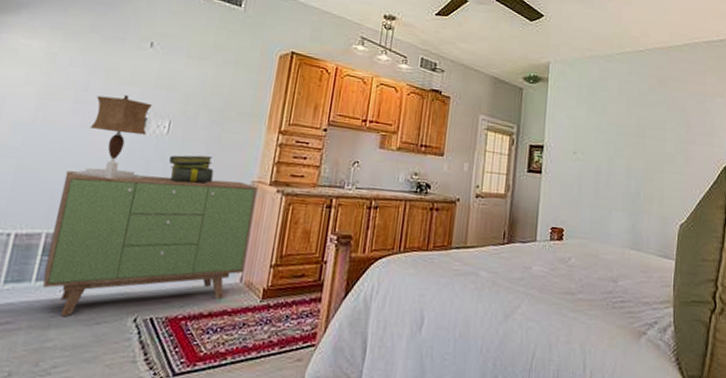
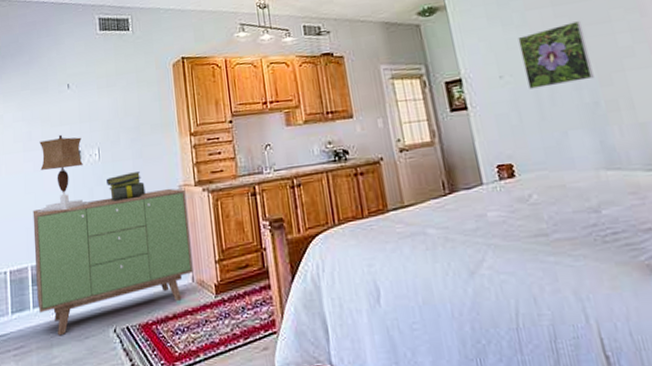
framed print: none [593,122,644,173] -> present [518,20,594,89]

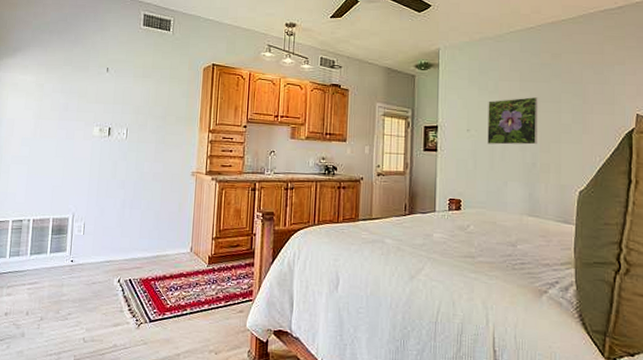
sideboard: present [33,188,193,336] -> none [54,172,197,279]
table lamp: present [37,134,90,213] -> none [65,111,113,176]
stack of books: present [107,172,145,202] -> none [130,154,163,177]

